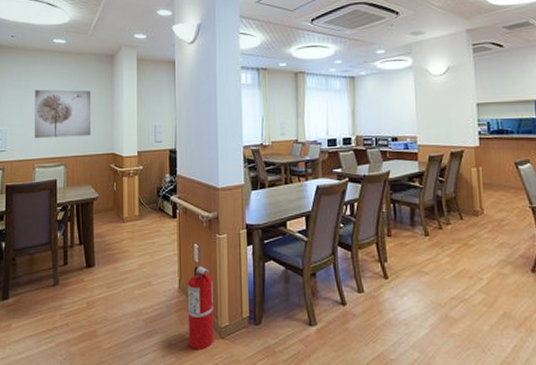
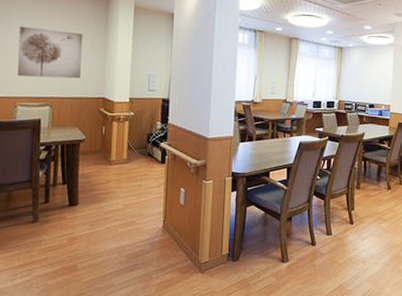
fire extinguisher: present [187,266,214,349] -> none [168,208,196,282]

